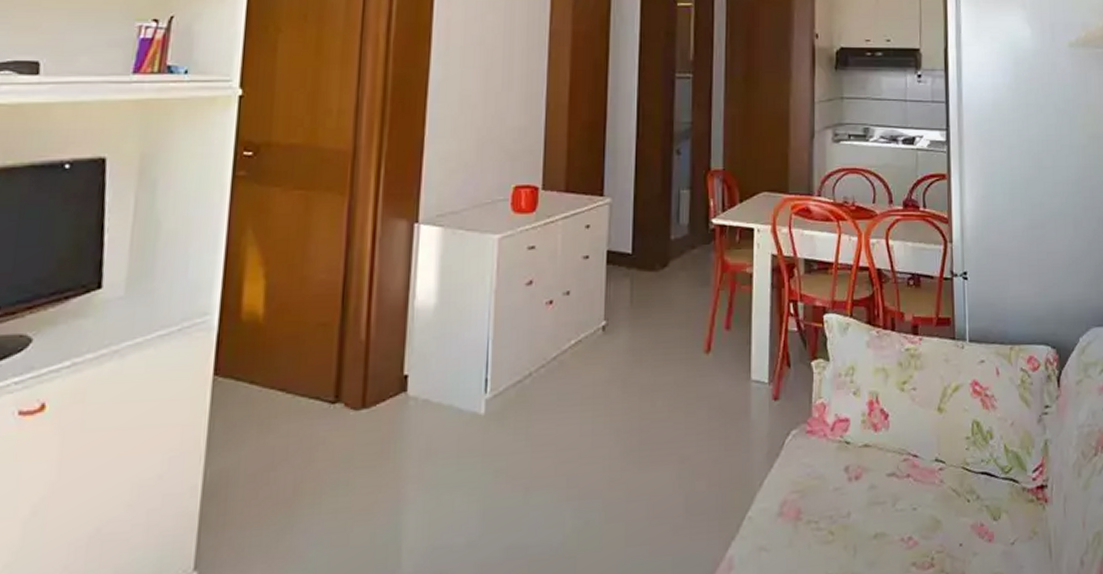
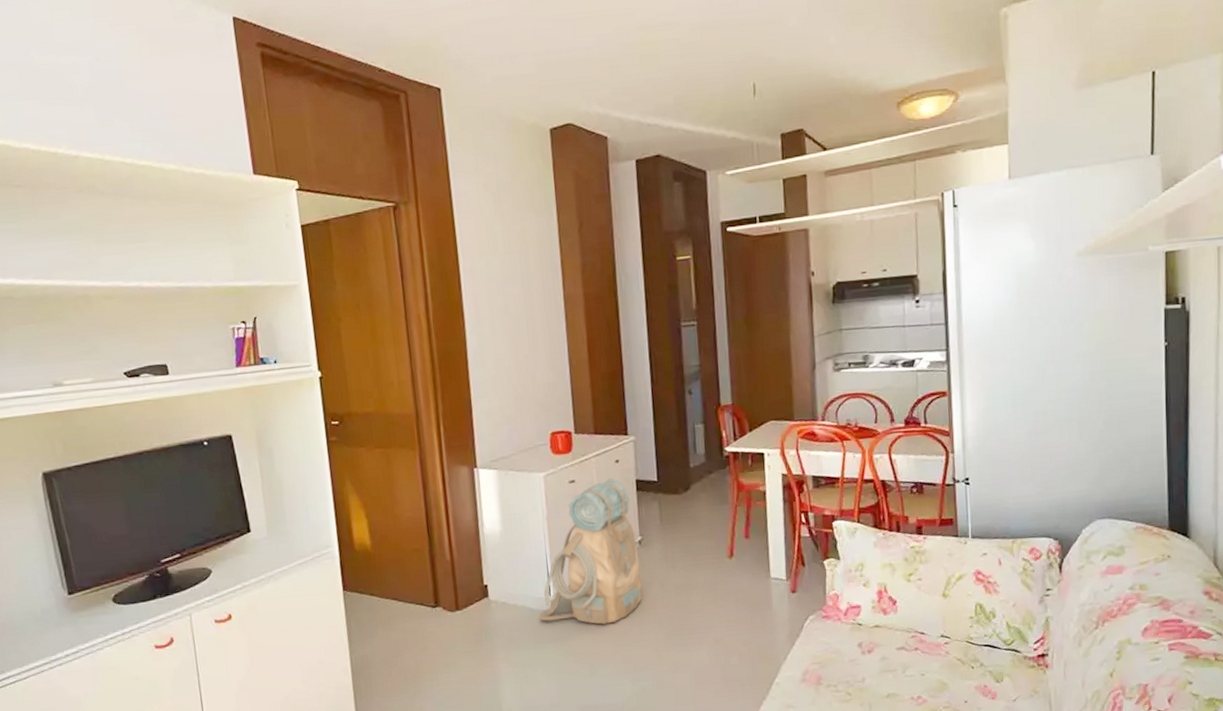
backpack: none [467,247,601,434] -> present [539,478,642,625]

